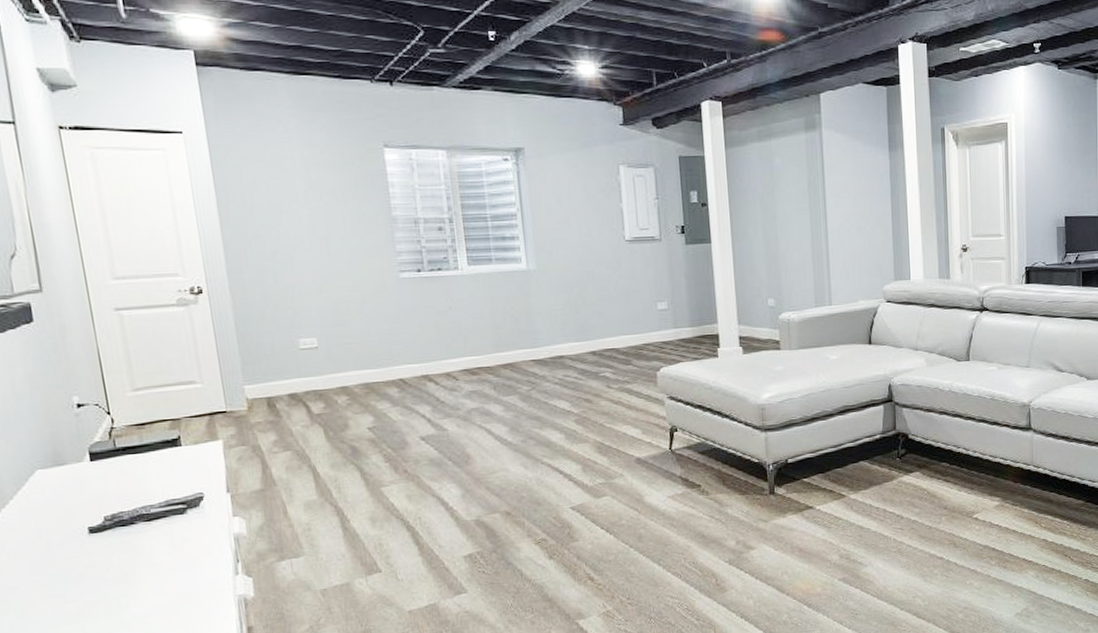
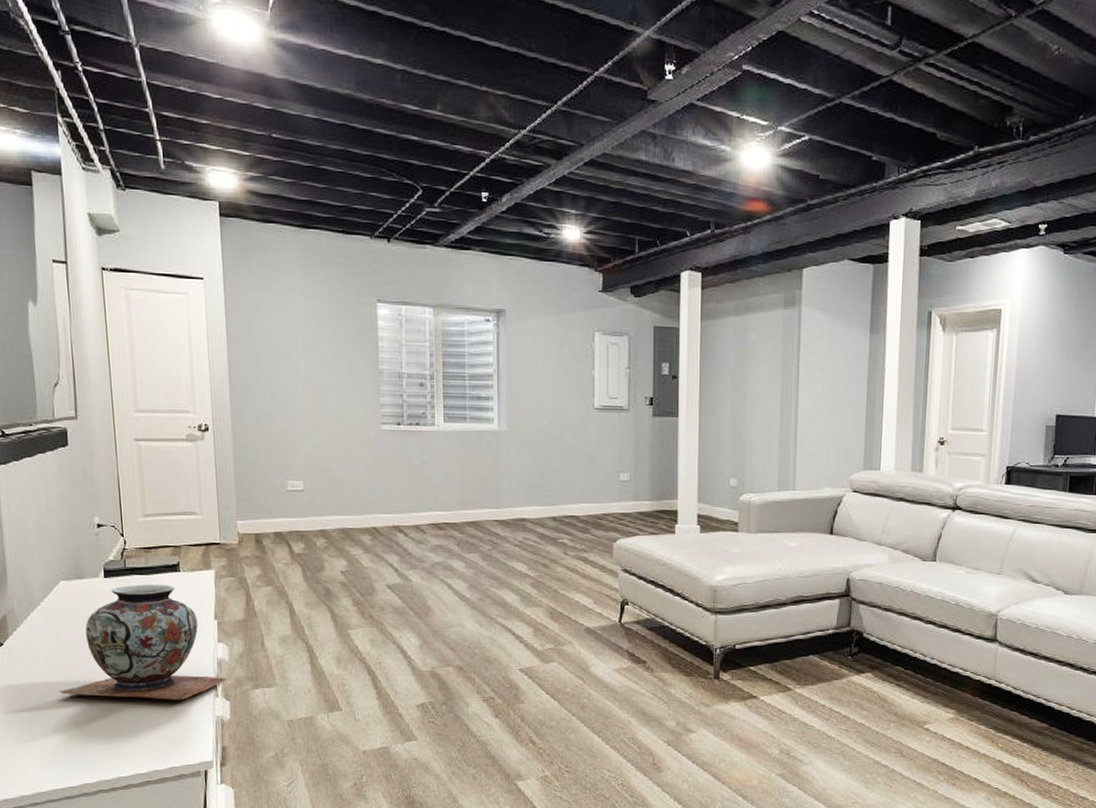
decorative vase: none [45,461,249,594] -> present [59,584,228,700]

